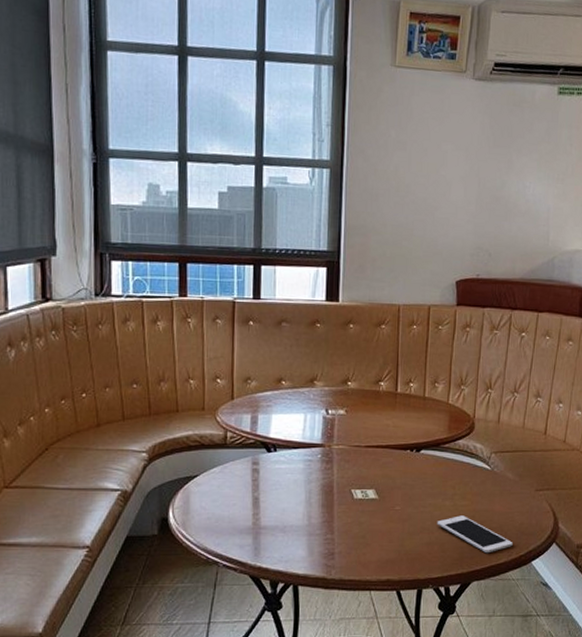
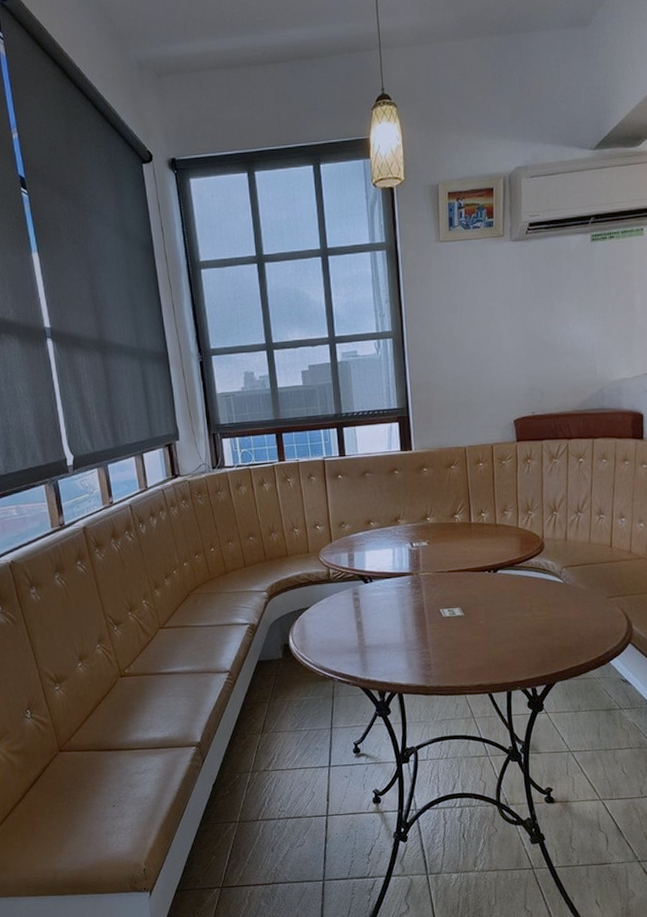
cell phone: present [436,515,513,554] -> none [518,624,591,657]

